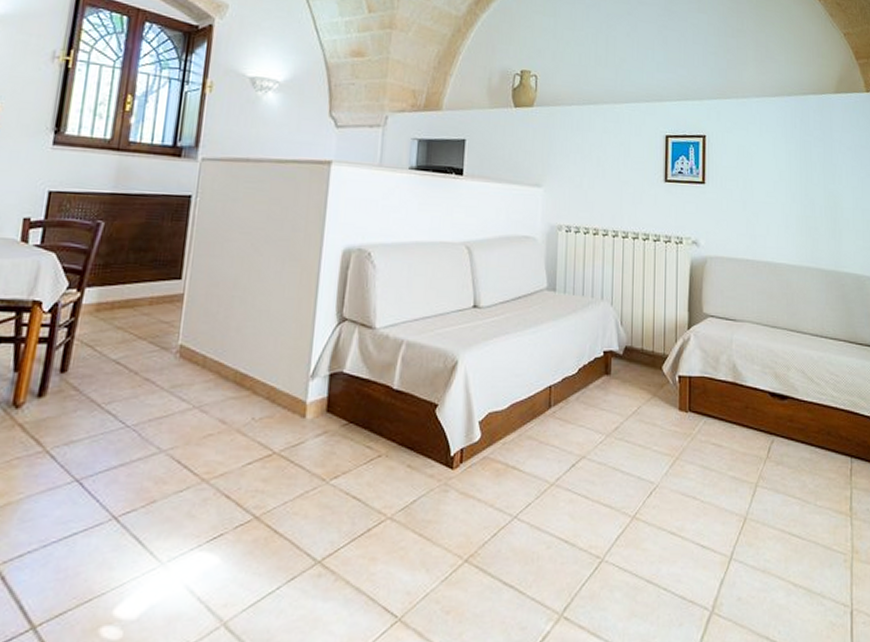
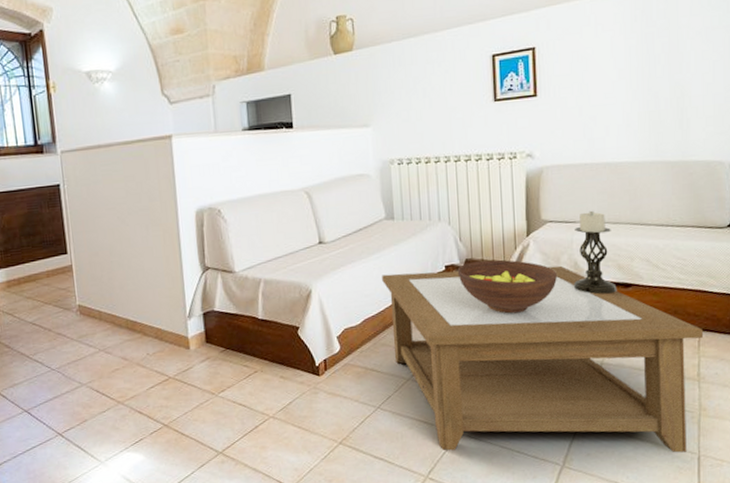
coffee table: none [536,353,854,604] -> present [382,265,703,453]
fruit bowl: none [615,350,715,416] -> present [457,260,557,314]
candle holder: none [731,310,773,404] -> present [573,210,617,295]

